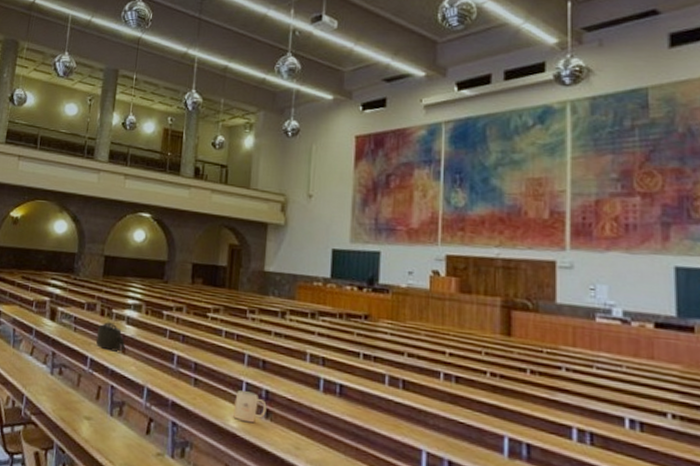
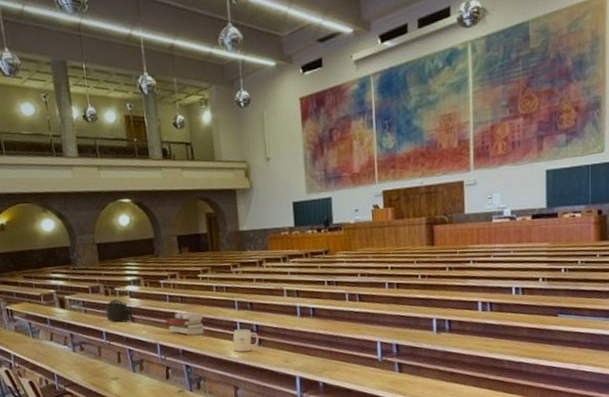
books: none [160,354,204,387] -> present [166,312,204,335]

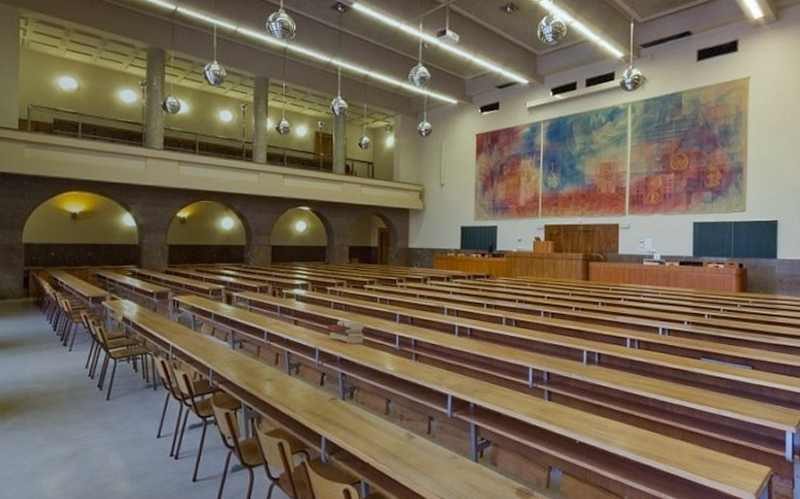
shoulder bag: present [106,299,134,323] -> none [270,301,297,324]
mug: present [232,328,259,352] -> none [390,342,416,366]

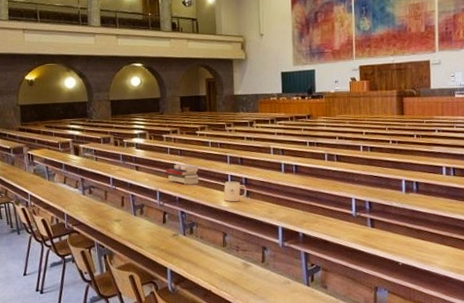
mug: none [390,342,416,366] -> present [224,181,247,202]

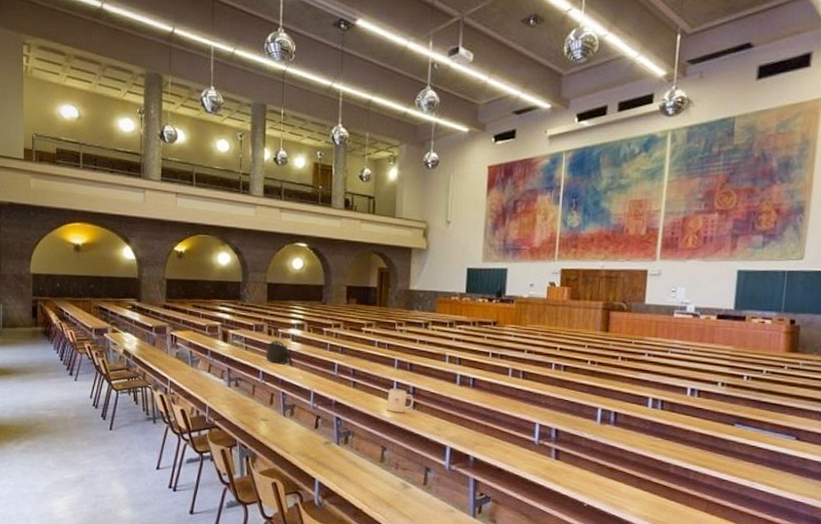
shoulder bag: none [114,149,138,170] -> present [265,340,293,365]
books: present [166,164,199,185] -> none [323,364,361,388]

